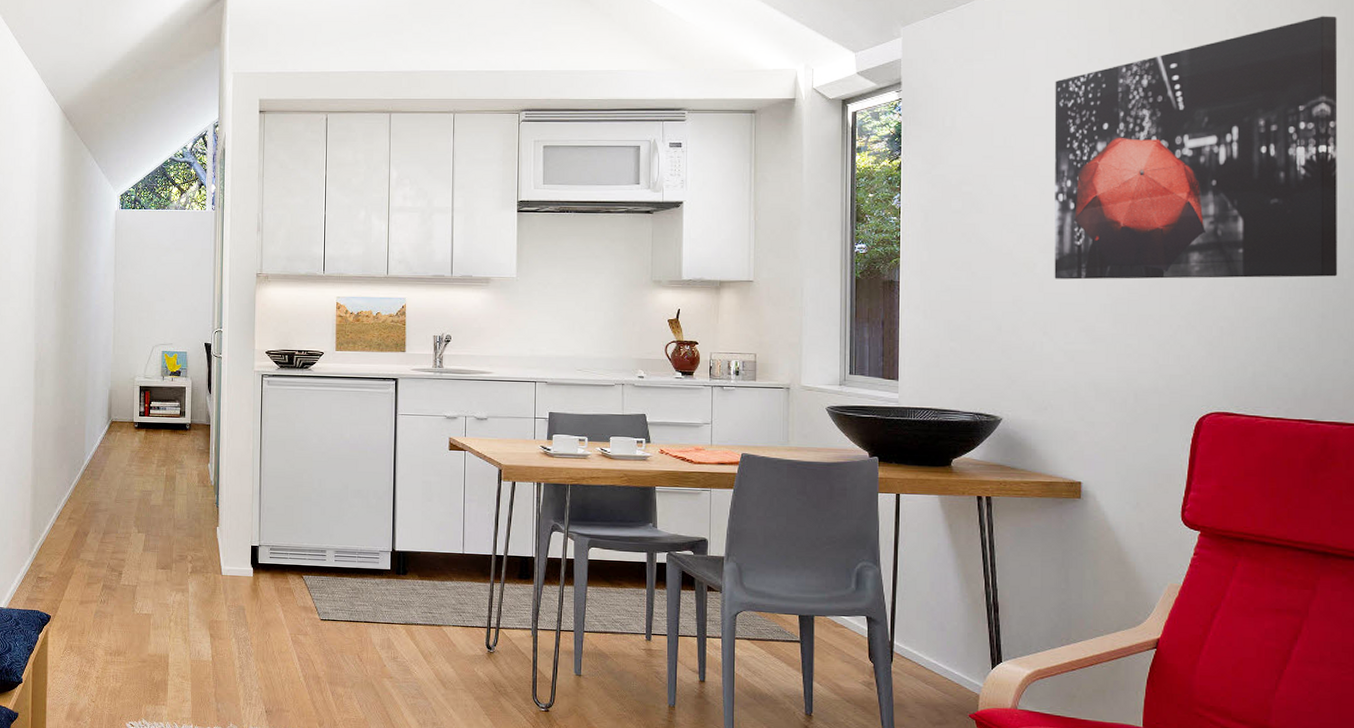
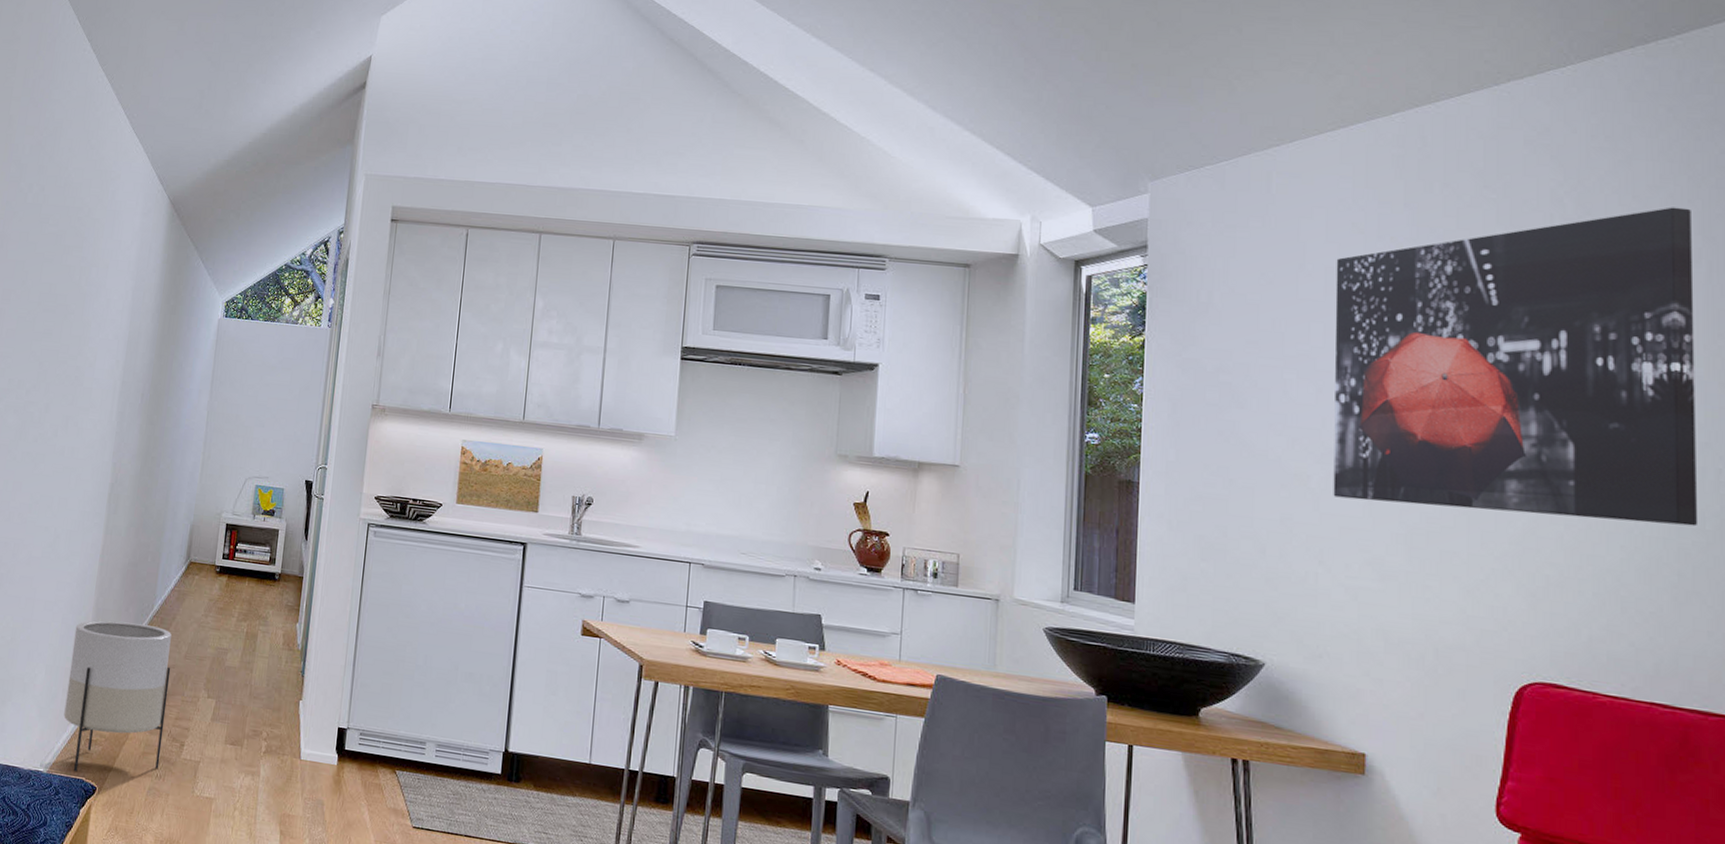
planter: none [16,477,104,605] -> present [64,620,172,772]

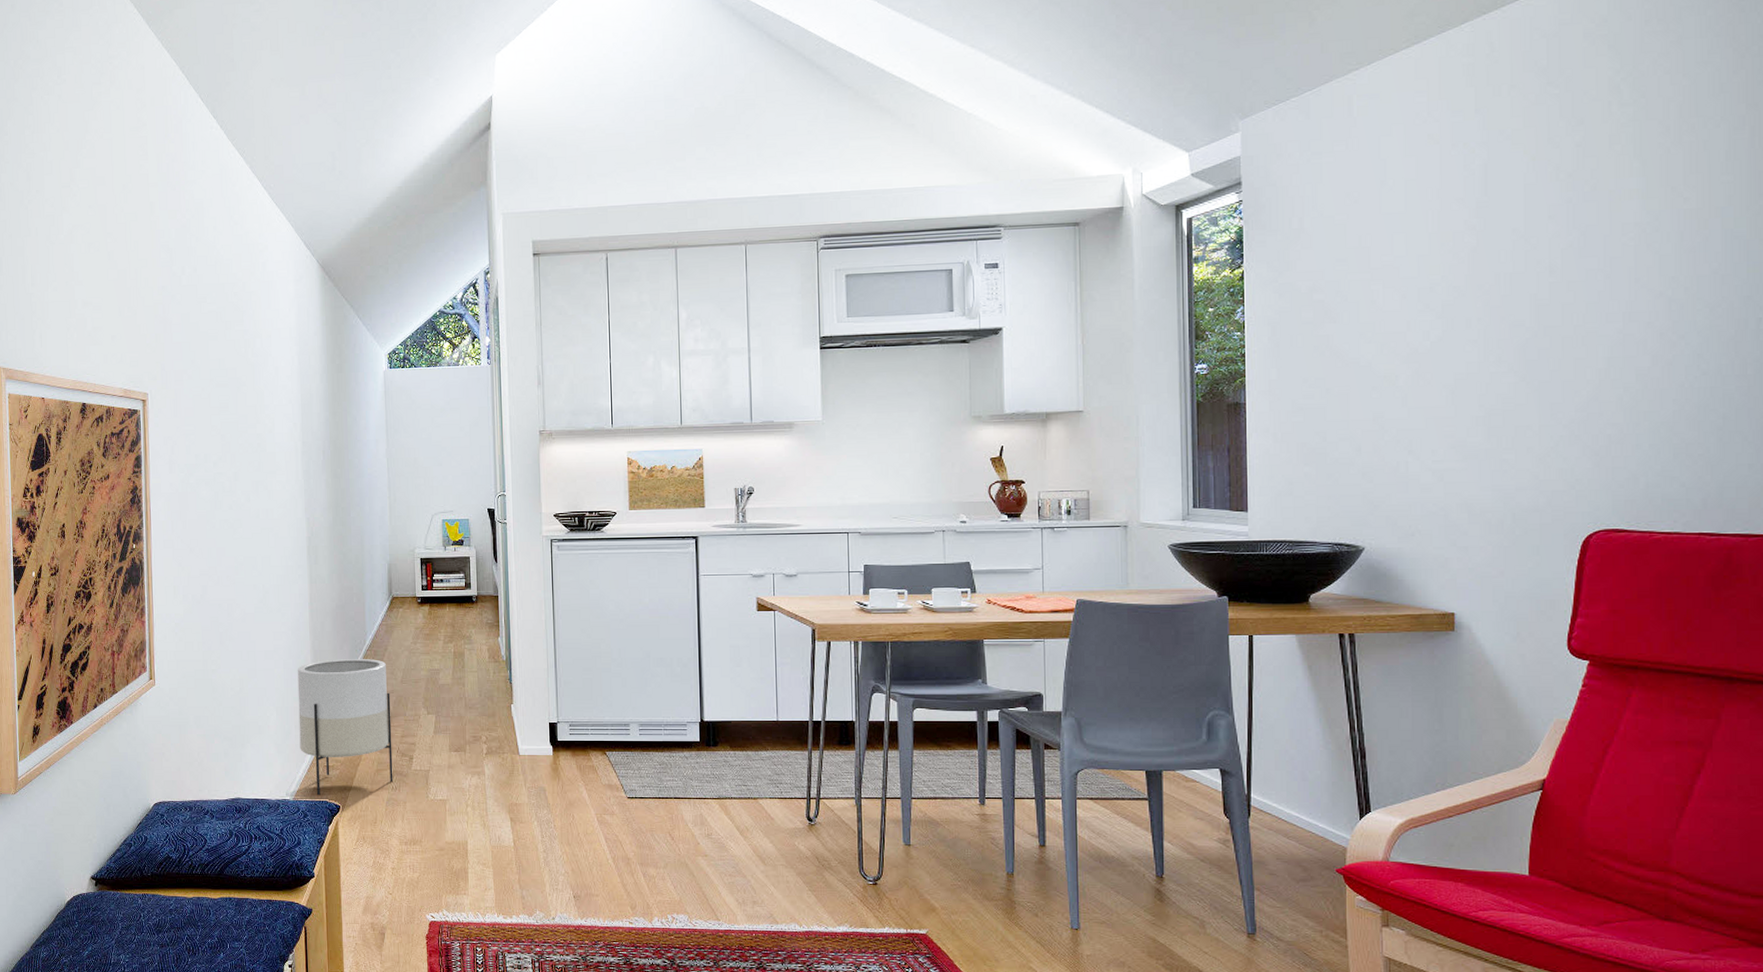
wall art: present [1333,207,1699,526] -> none [1415,79,1741,392]

